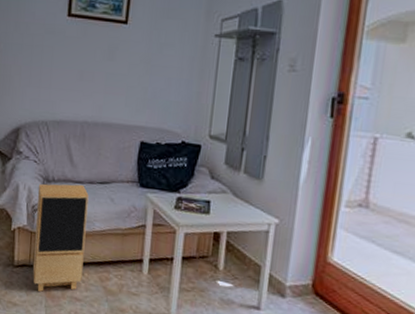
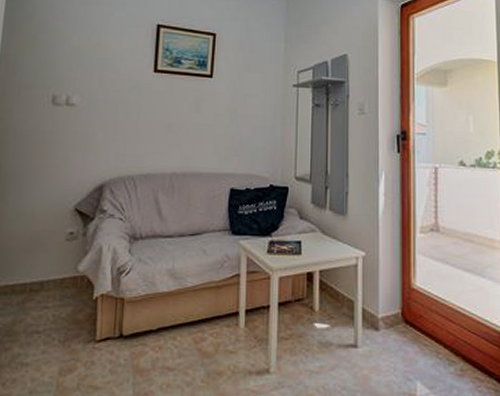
speaker: present [32,183,89,292] -> none [118,238,180,367]

